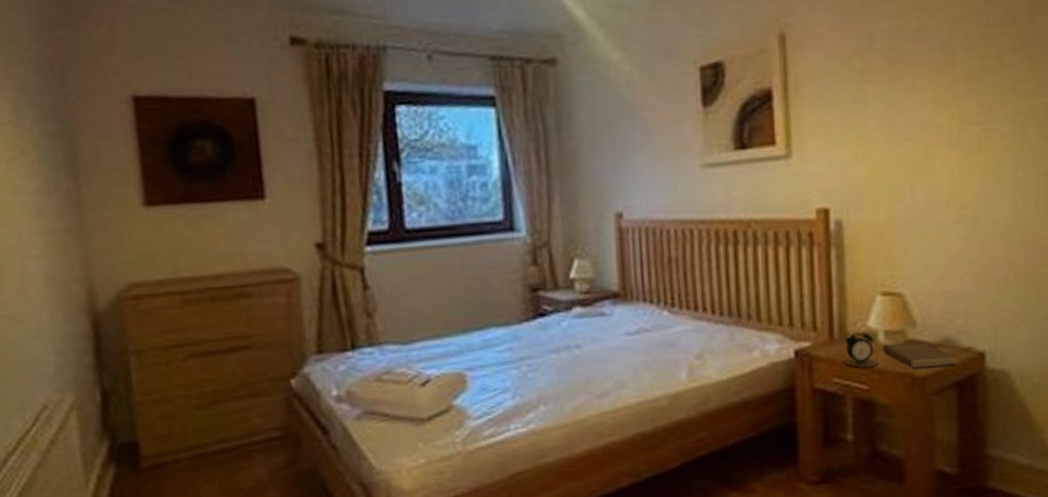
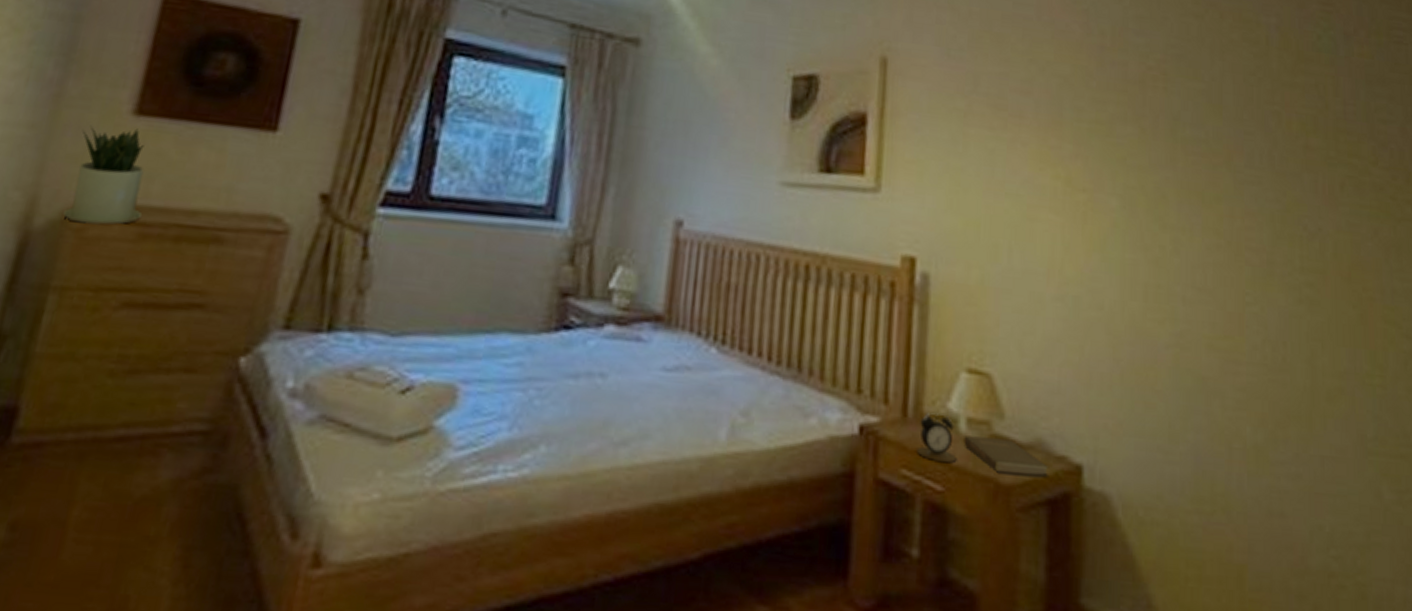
planter: none [109,217,179,301] -> present [62,125,145,226]

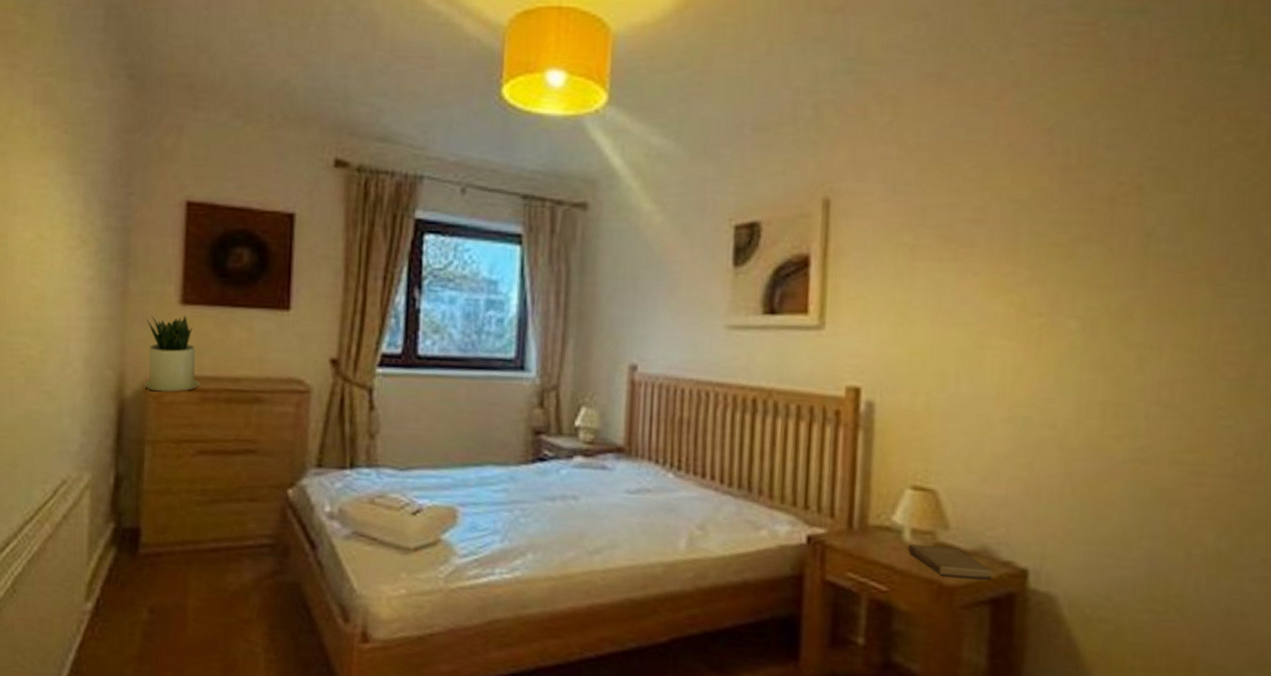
alarm clock: present [917,412,957,464] -> none [862,524,901,568]

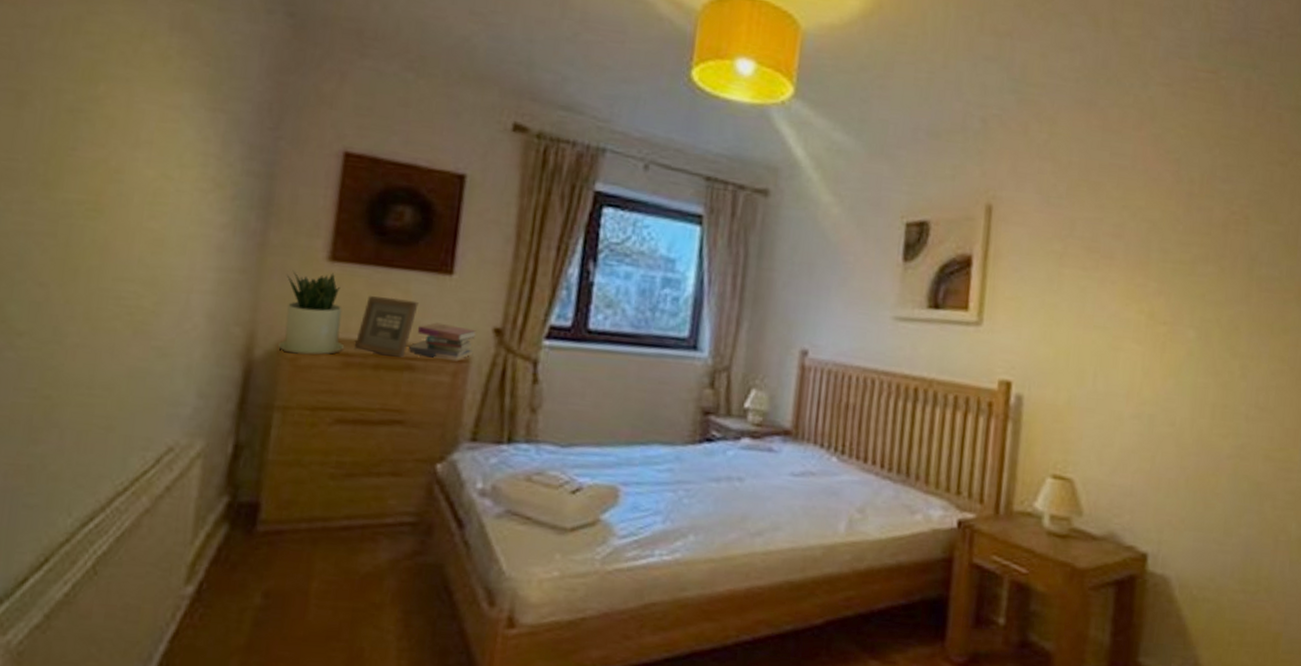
picture frame: none [209,335,261,391] -> present [355,296,419,358]
books: none [256,356,314,392] -> present [409,322,476,362]
book: present [908,544,994,580] -> none [1046,529,1119,563]

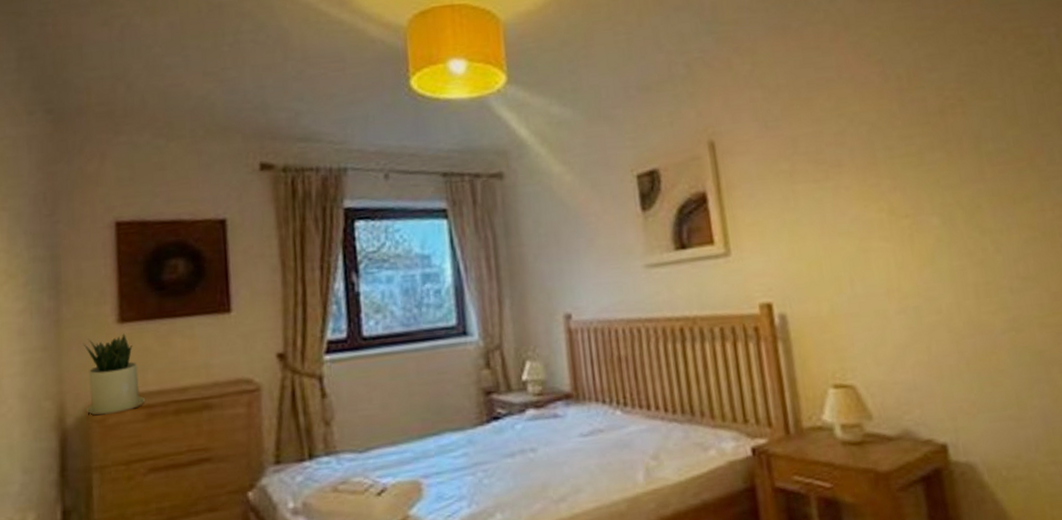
picture frame: present [355,296,419,358] -> none [154,343,205,400]
books: present [409,322,476,362] -> none [204,358,263,394]

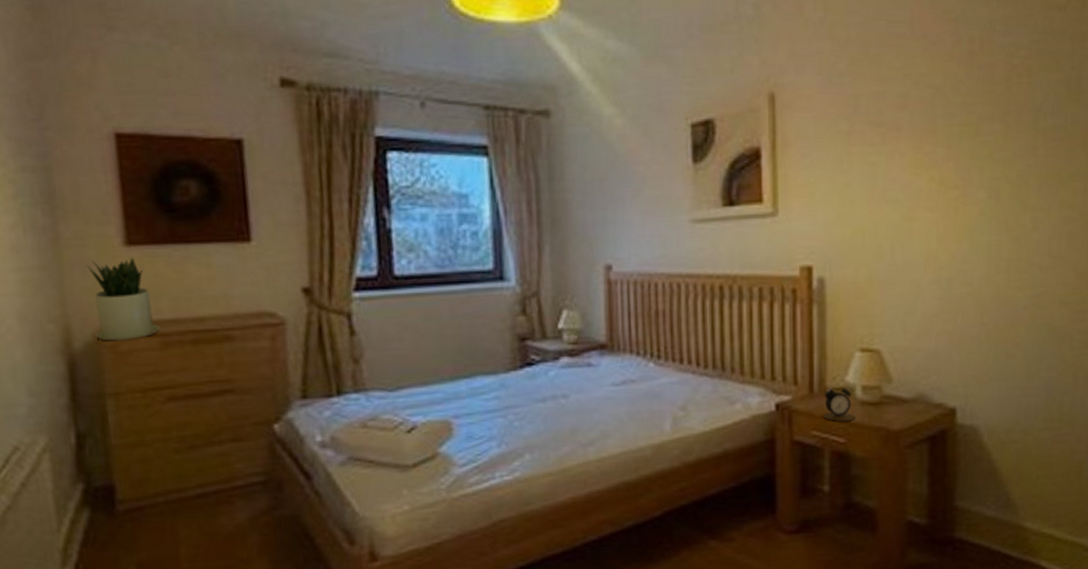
alarm clock: none [801,425,839,465] -> present [823,385,855,422]

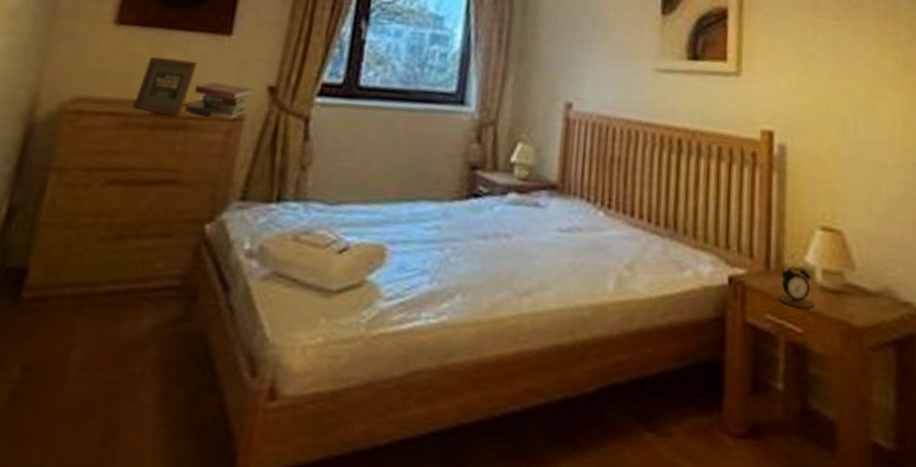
planter: present [87,257,159,342] -> none [59,33,125,116]
picture frame: none [169,272,224,330] -> present [133,57,198,117]
books: none [223,290,287,326] -> present [185,81,251,120]

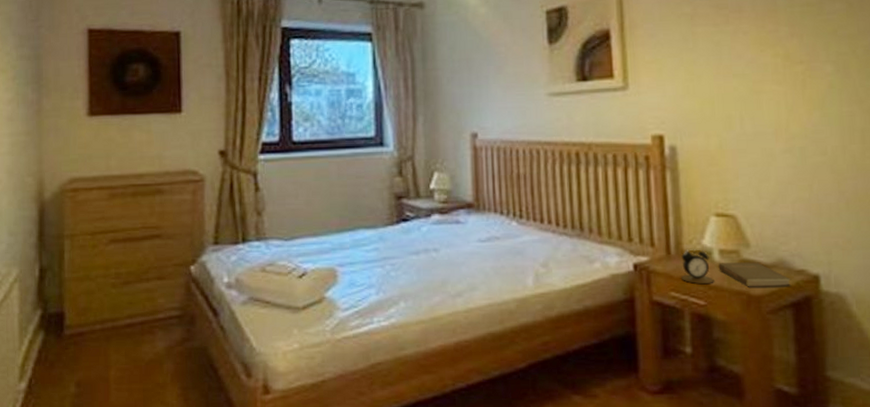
picture frame: present [133,57,198,117] -> none [116,137,159,184]
books: present [185,81,251,120] -> none [157,152,206,182]
book: none [820,285,896,321] -> present [718,262,792,288]

